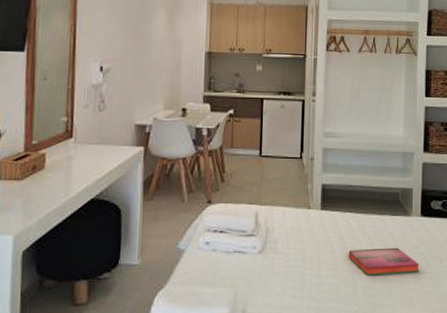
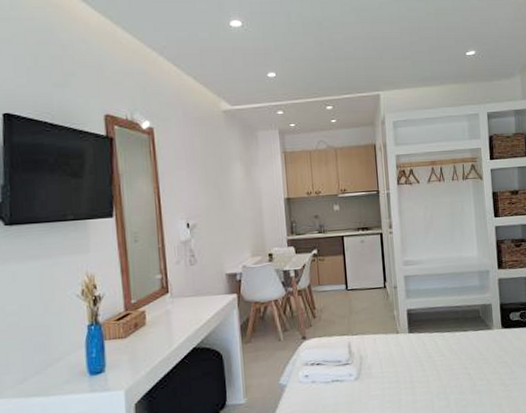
hardback book: present [348,247,420,276] -> none [438,359,506,389]

